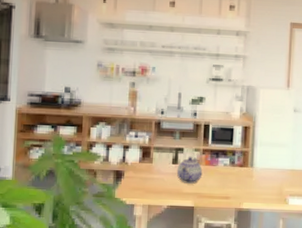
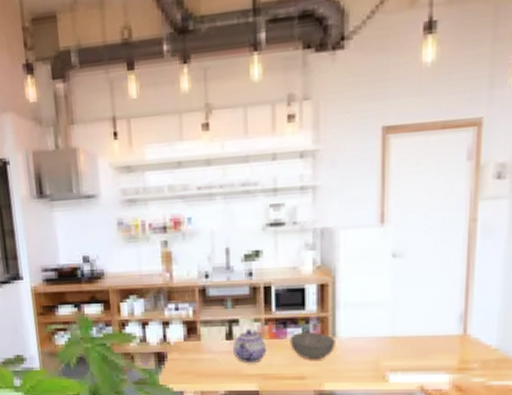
bowl: none [220,161,253,184] -> present [290,331,335,360]

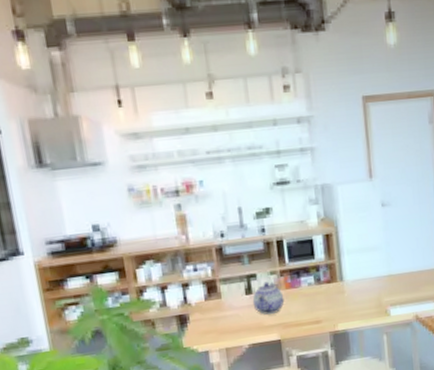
bowl: present [290,331,335,360] -> none [304,278,344,305]

